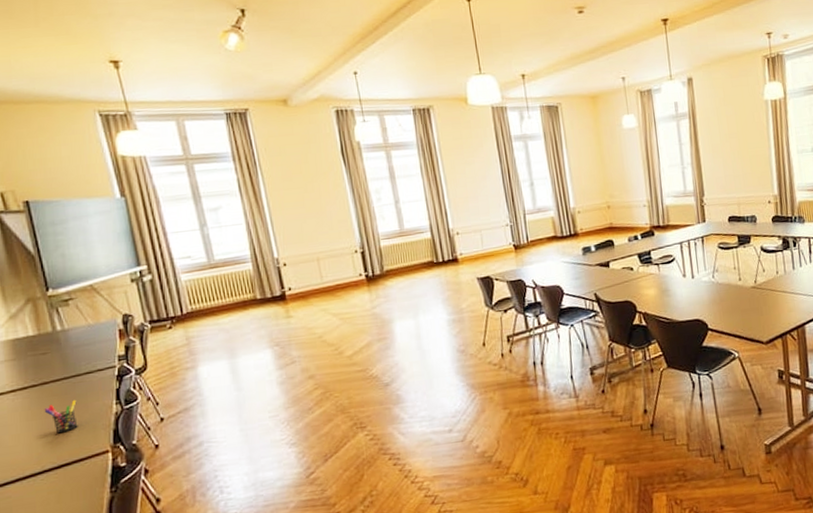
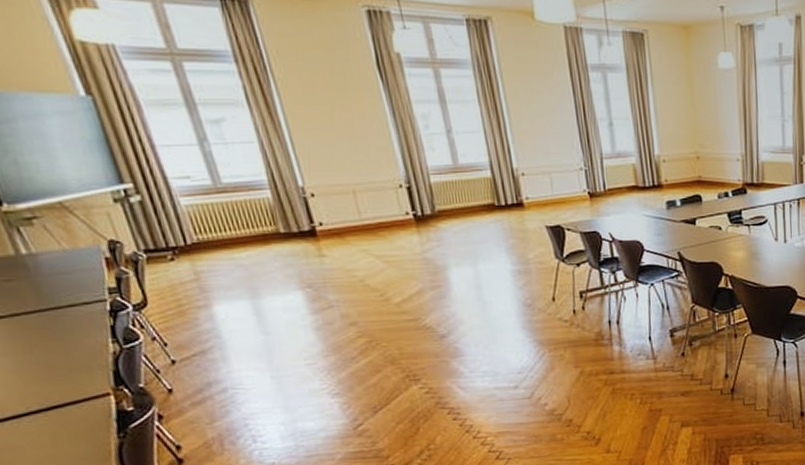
pen holder: present [44,399,78,434] -> none [18,335,67,373]

